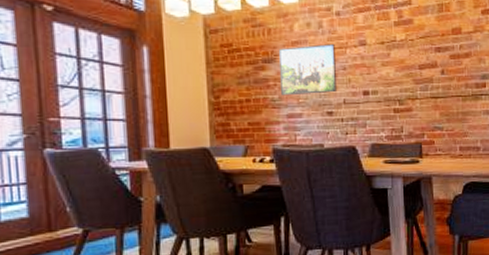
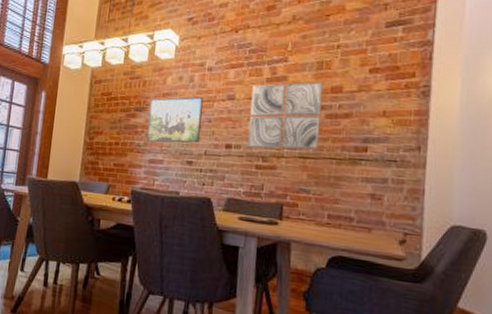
wall art: none [382,23,446,93] -> present [247,81,323,150]

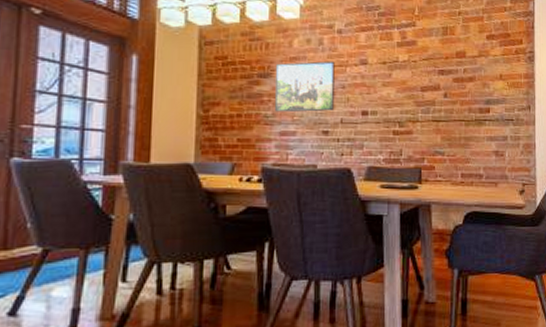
wall art: present [247,81,323,150] -> none [383,46,449,114]

